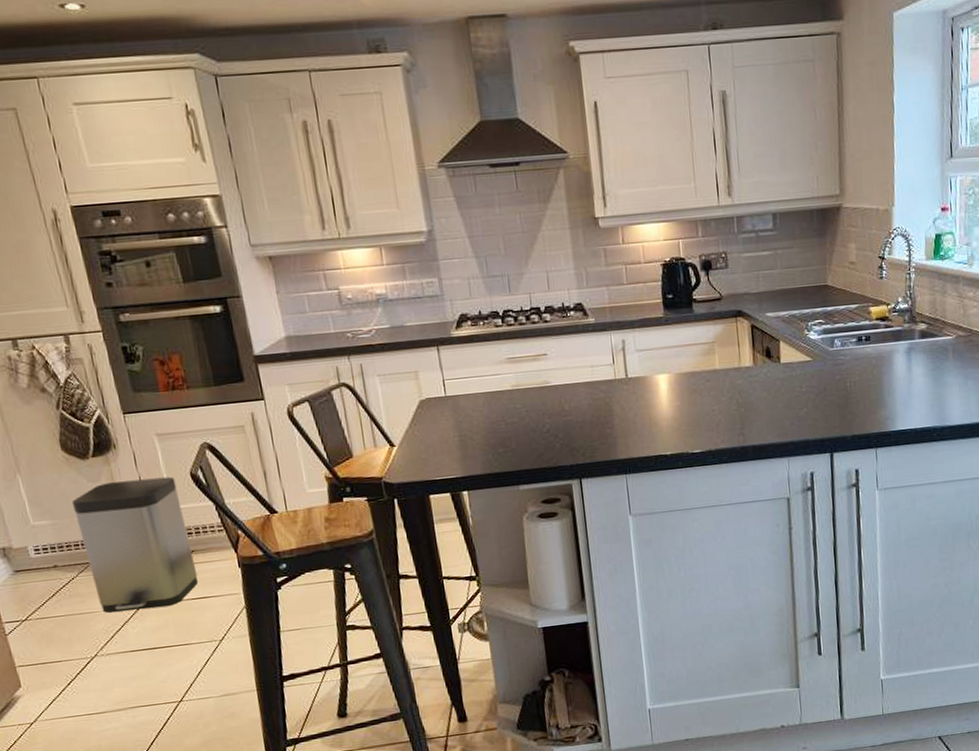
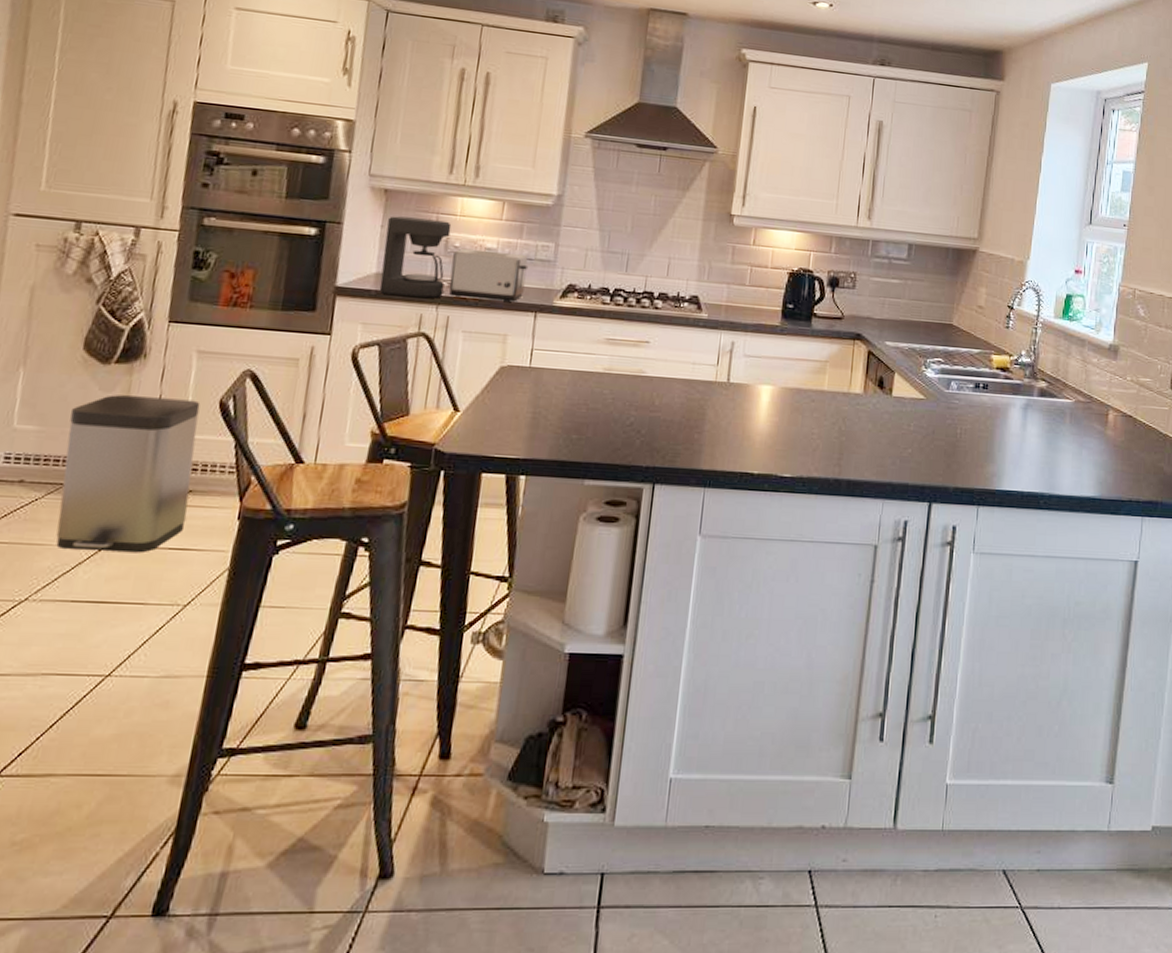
coffee maker: none [281,276,351,356] -> present [379,216,452,299]
toaster: none [347,295,422,346] -> present [448,248,529,302]

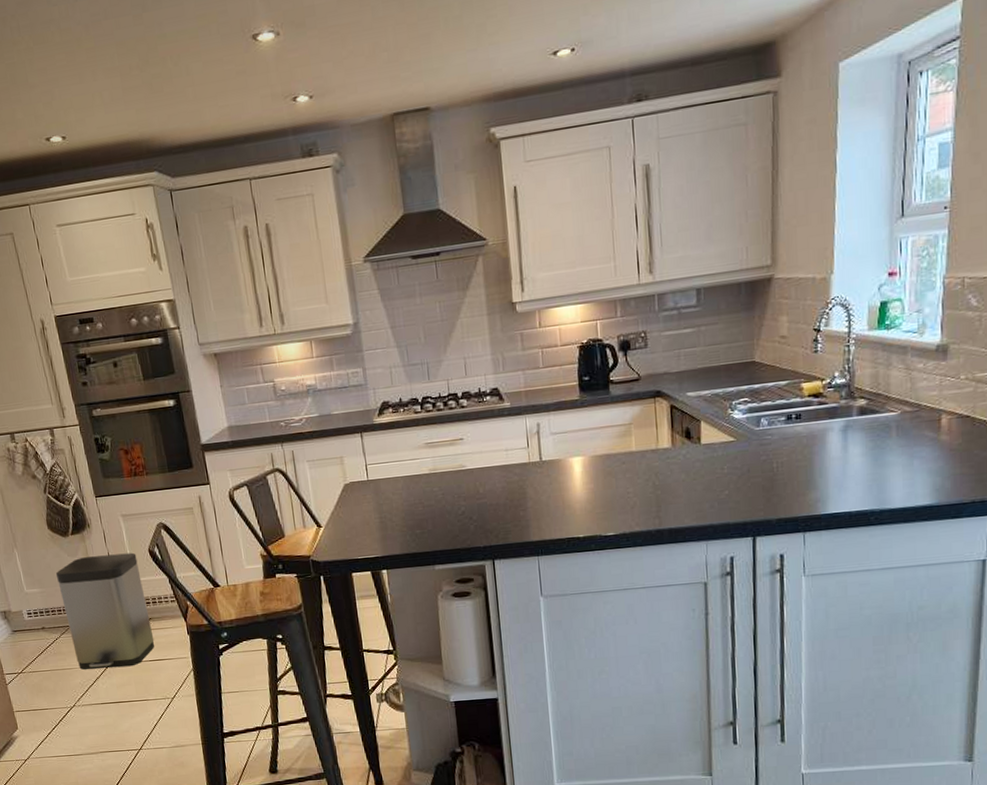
coffee maker: present [379,216,452,299] -> none [224,369,284,444]
toaster: present [448,248,529,302] -> none [281,384,347,434]

